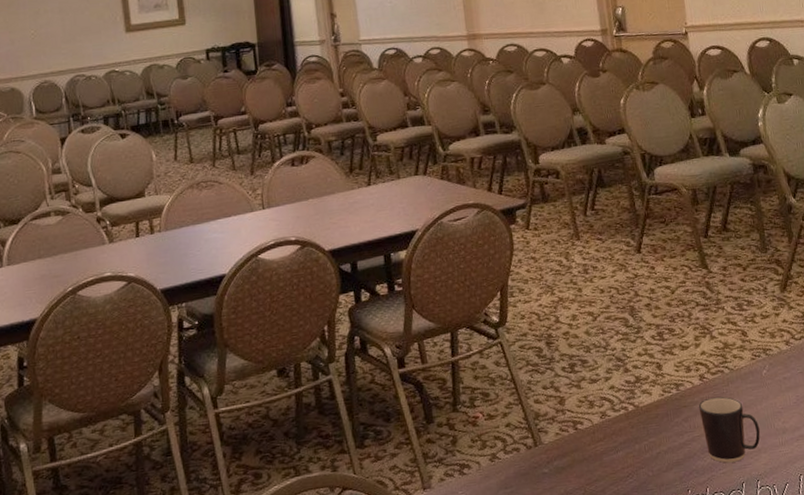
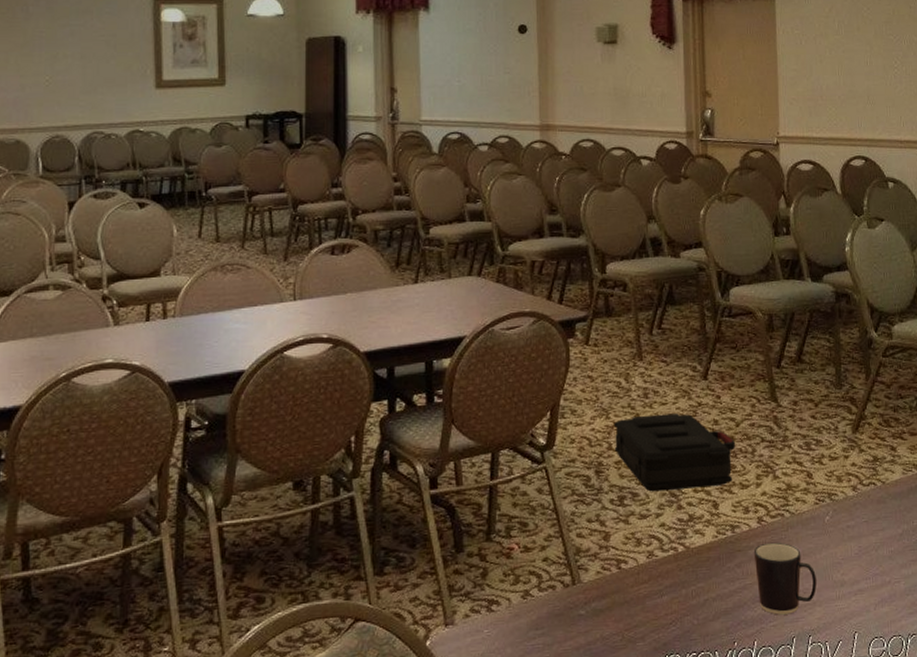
briefcase: none [558,285,673,358] -> present [613,413,736,492]

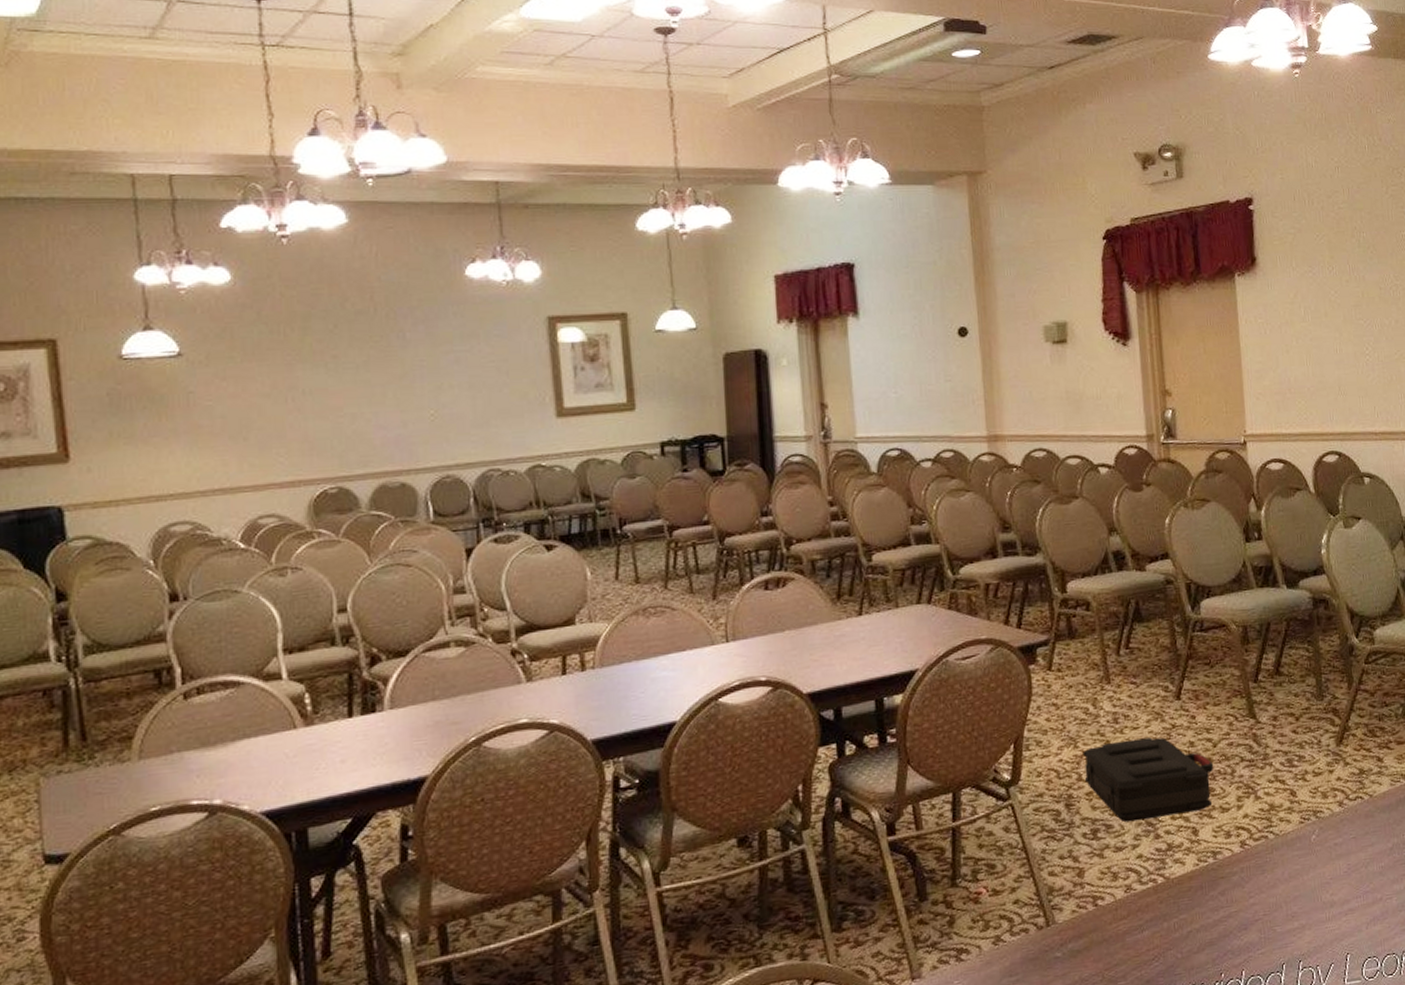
mug: present [753,542,817,615] -> none [1237,865,1305,942]

